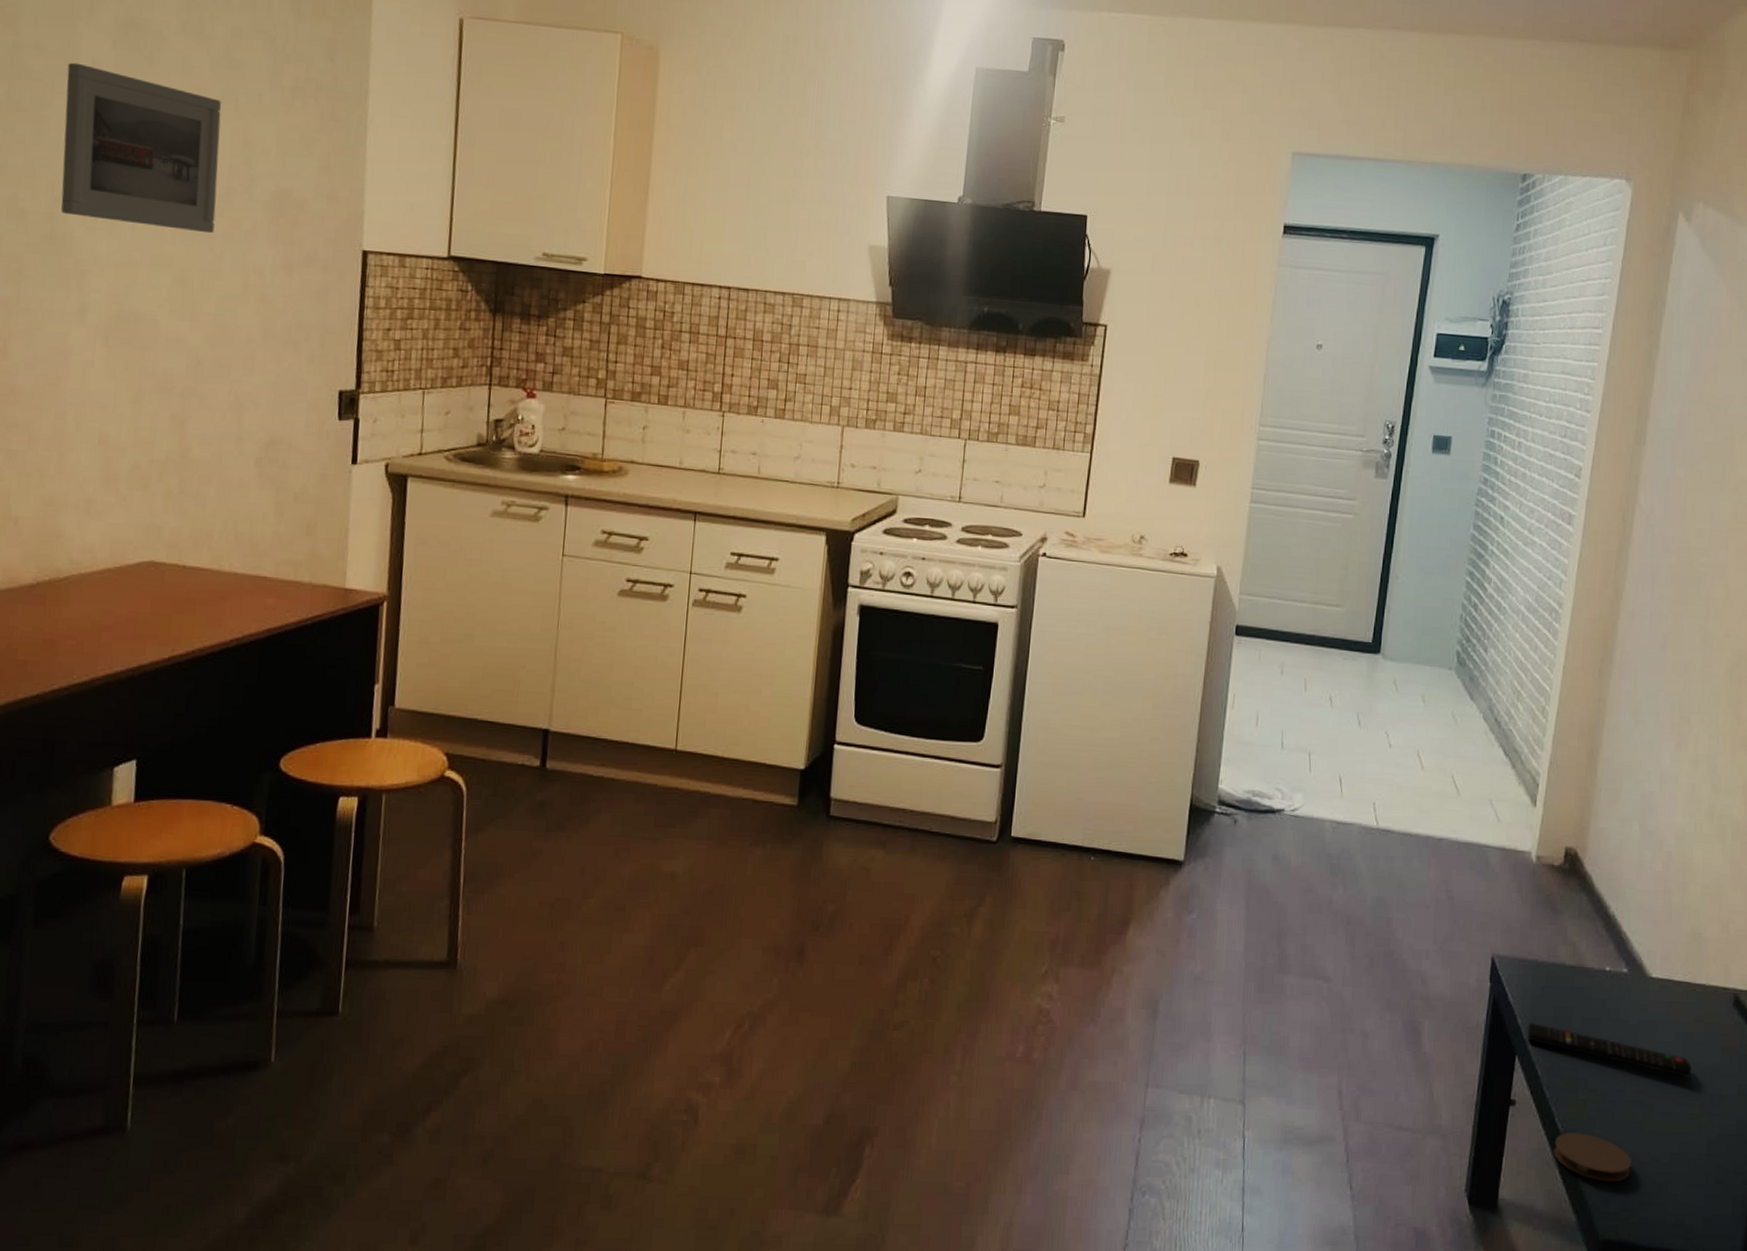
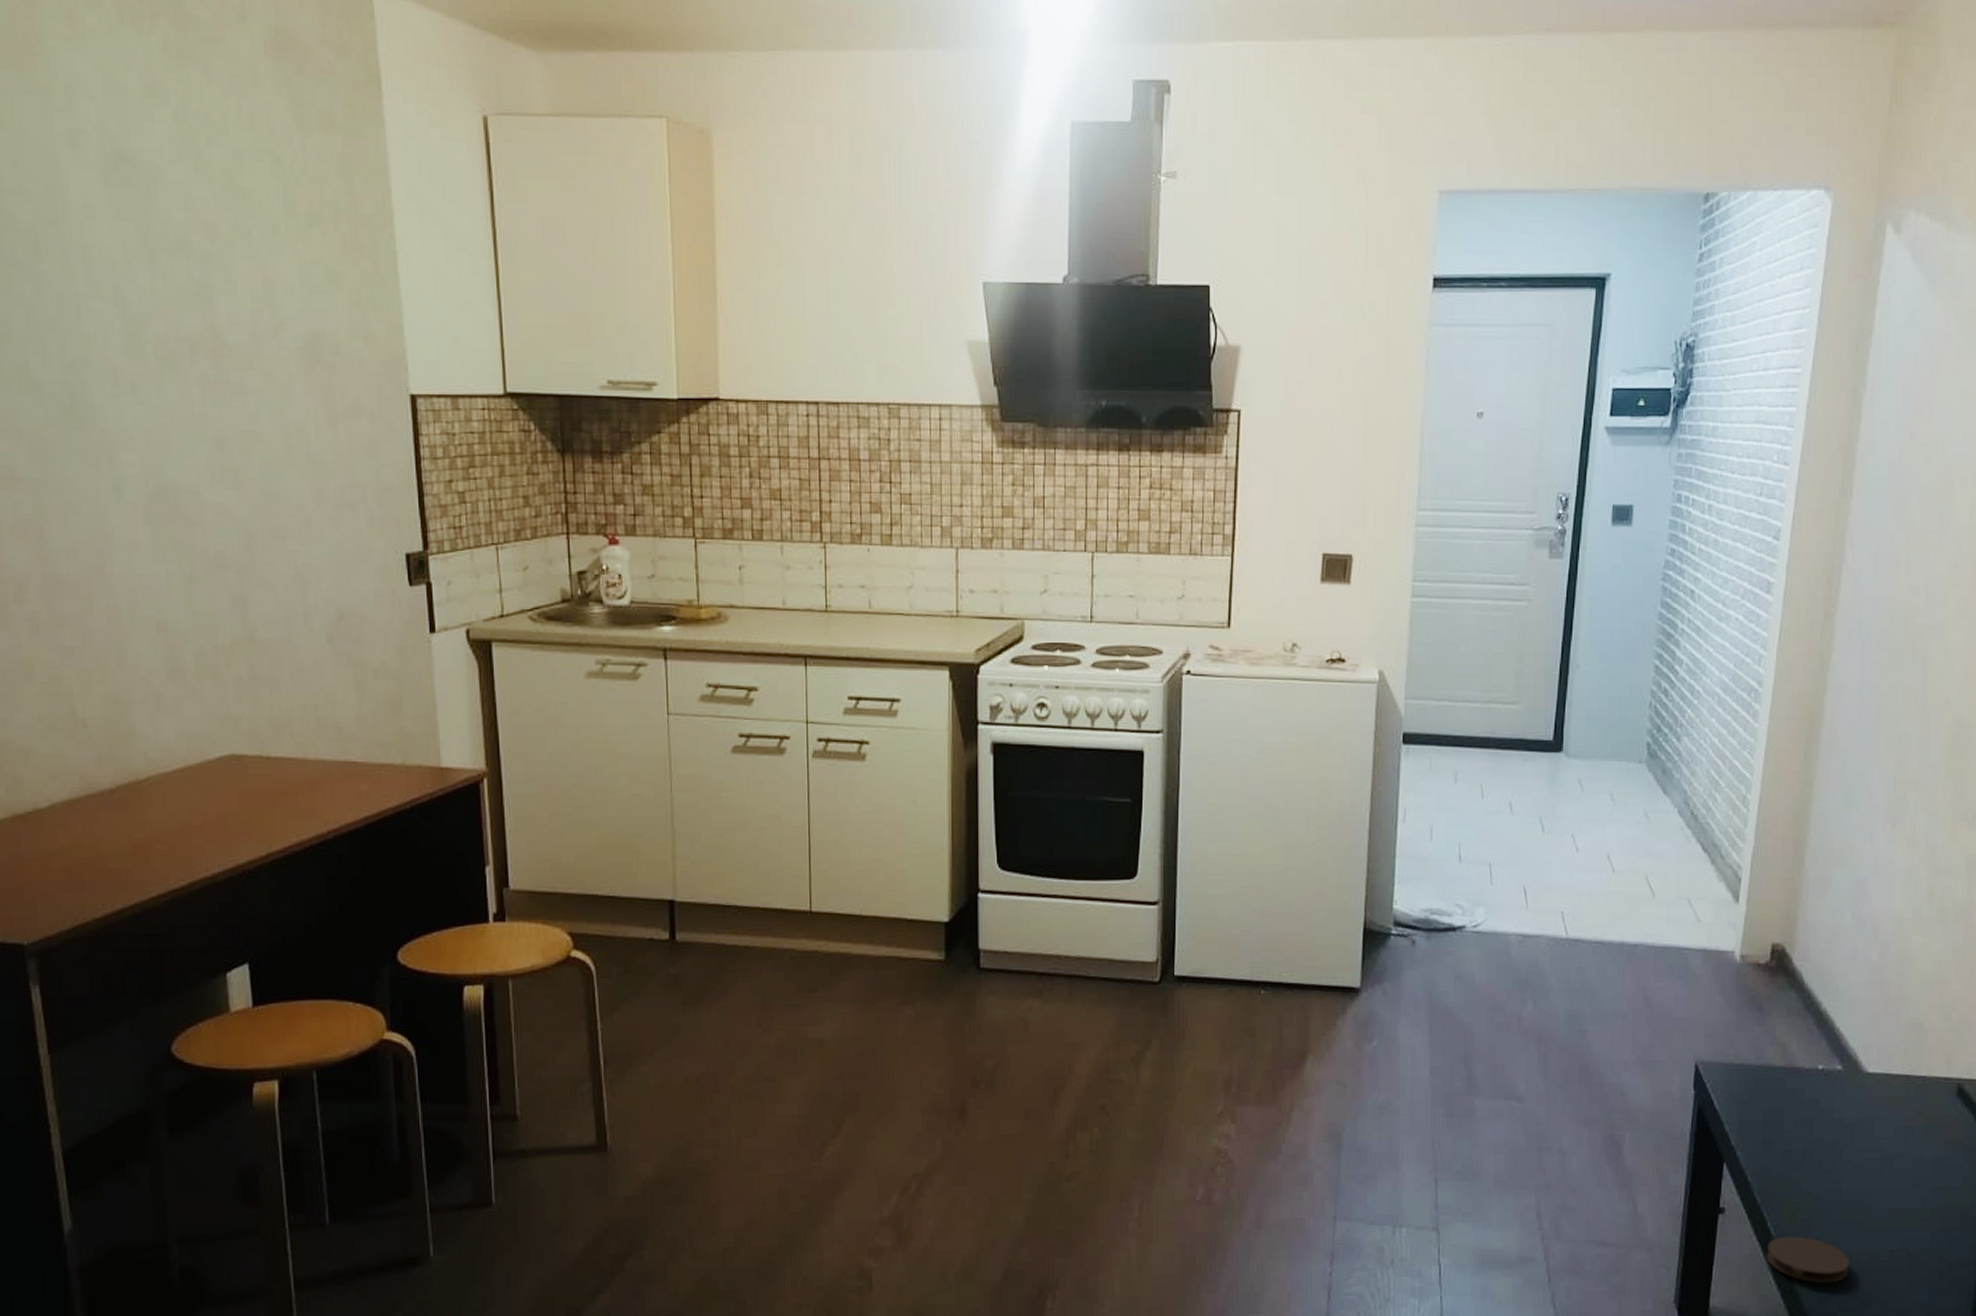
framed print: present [61,62,221,234] -> none [58,206,246,390]
remote control: present [1527,1023,1692,1077] -> none [1736,1128,1913,1173]

